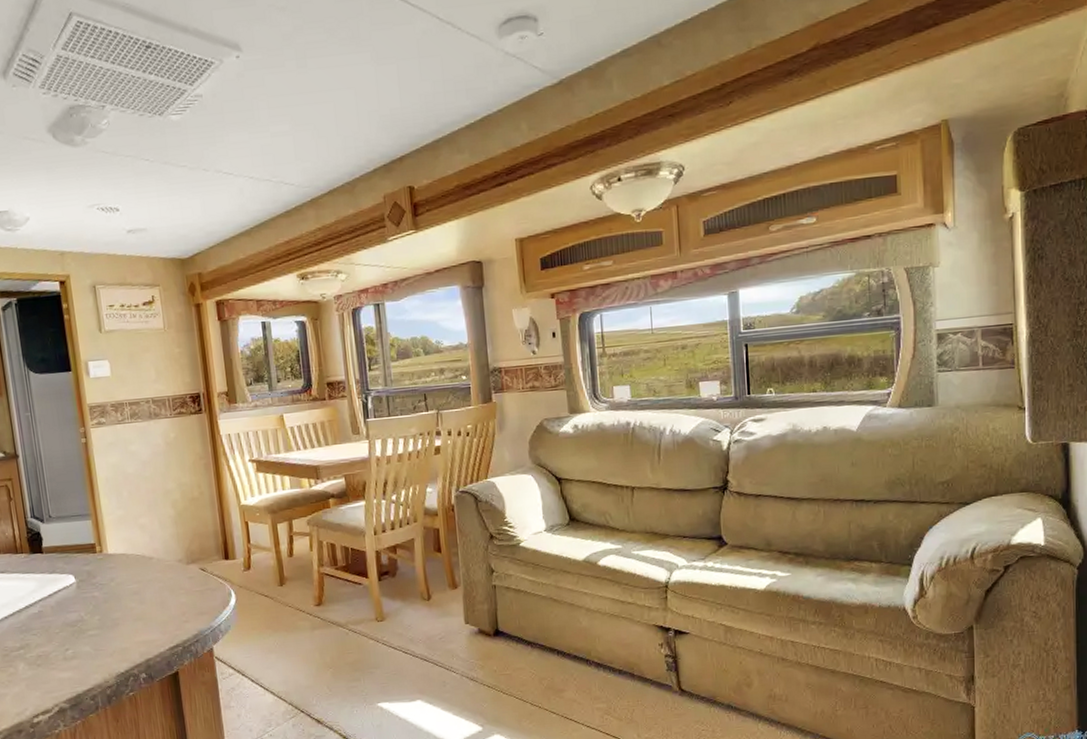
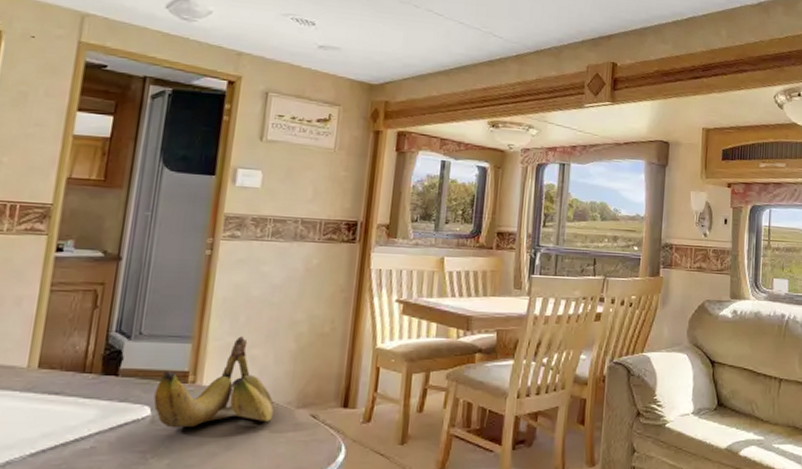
banana: none [73,509,170,591] -> present [153,336,274,428]

